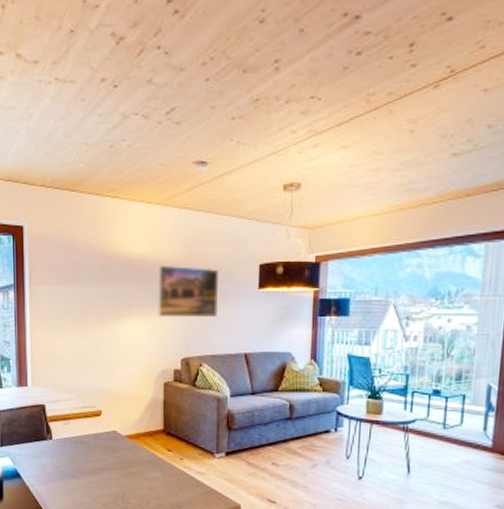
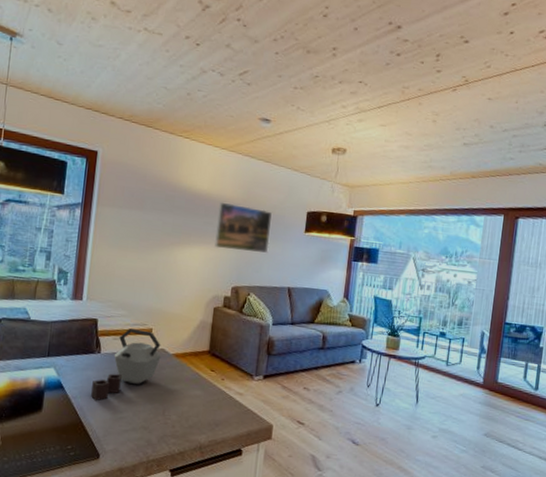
kettle: none [48,411,114,488] -> present [91,327,161,401]

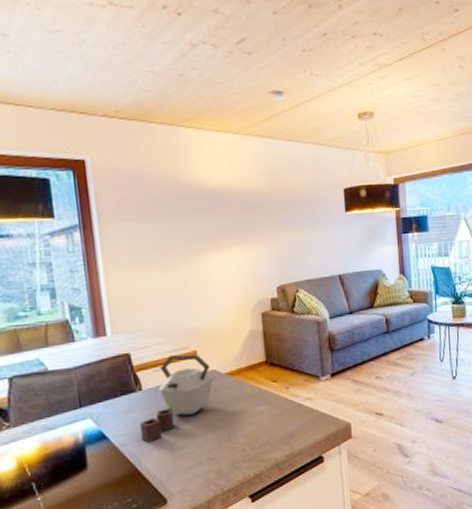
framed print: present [214,202,272,253] -> none [243,194,310,247]

